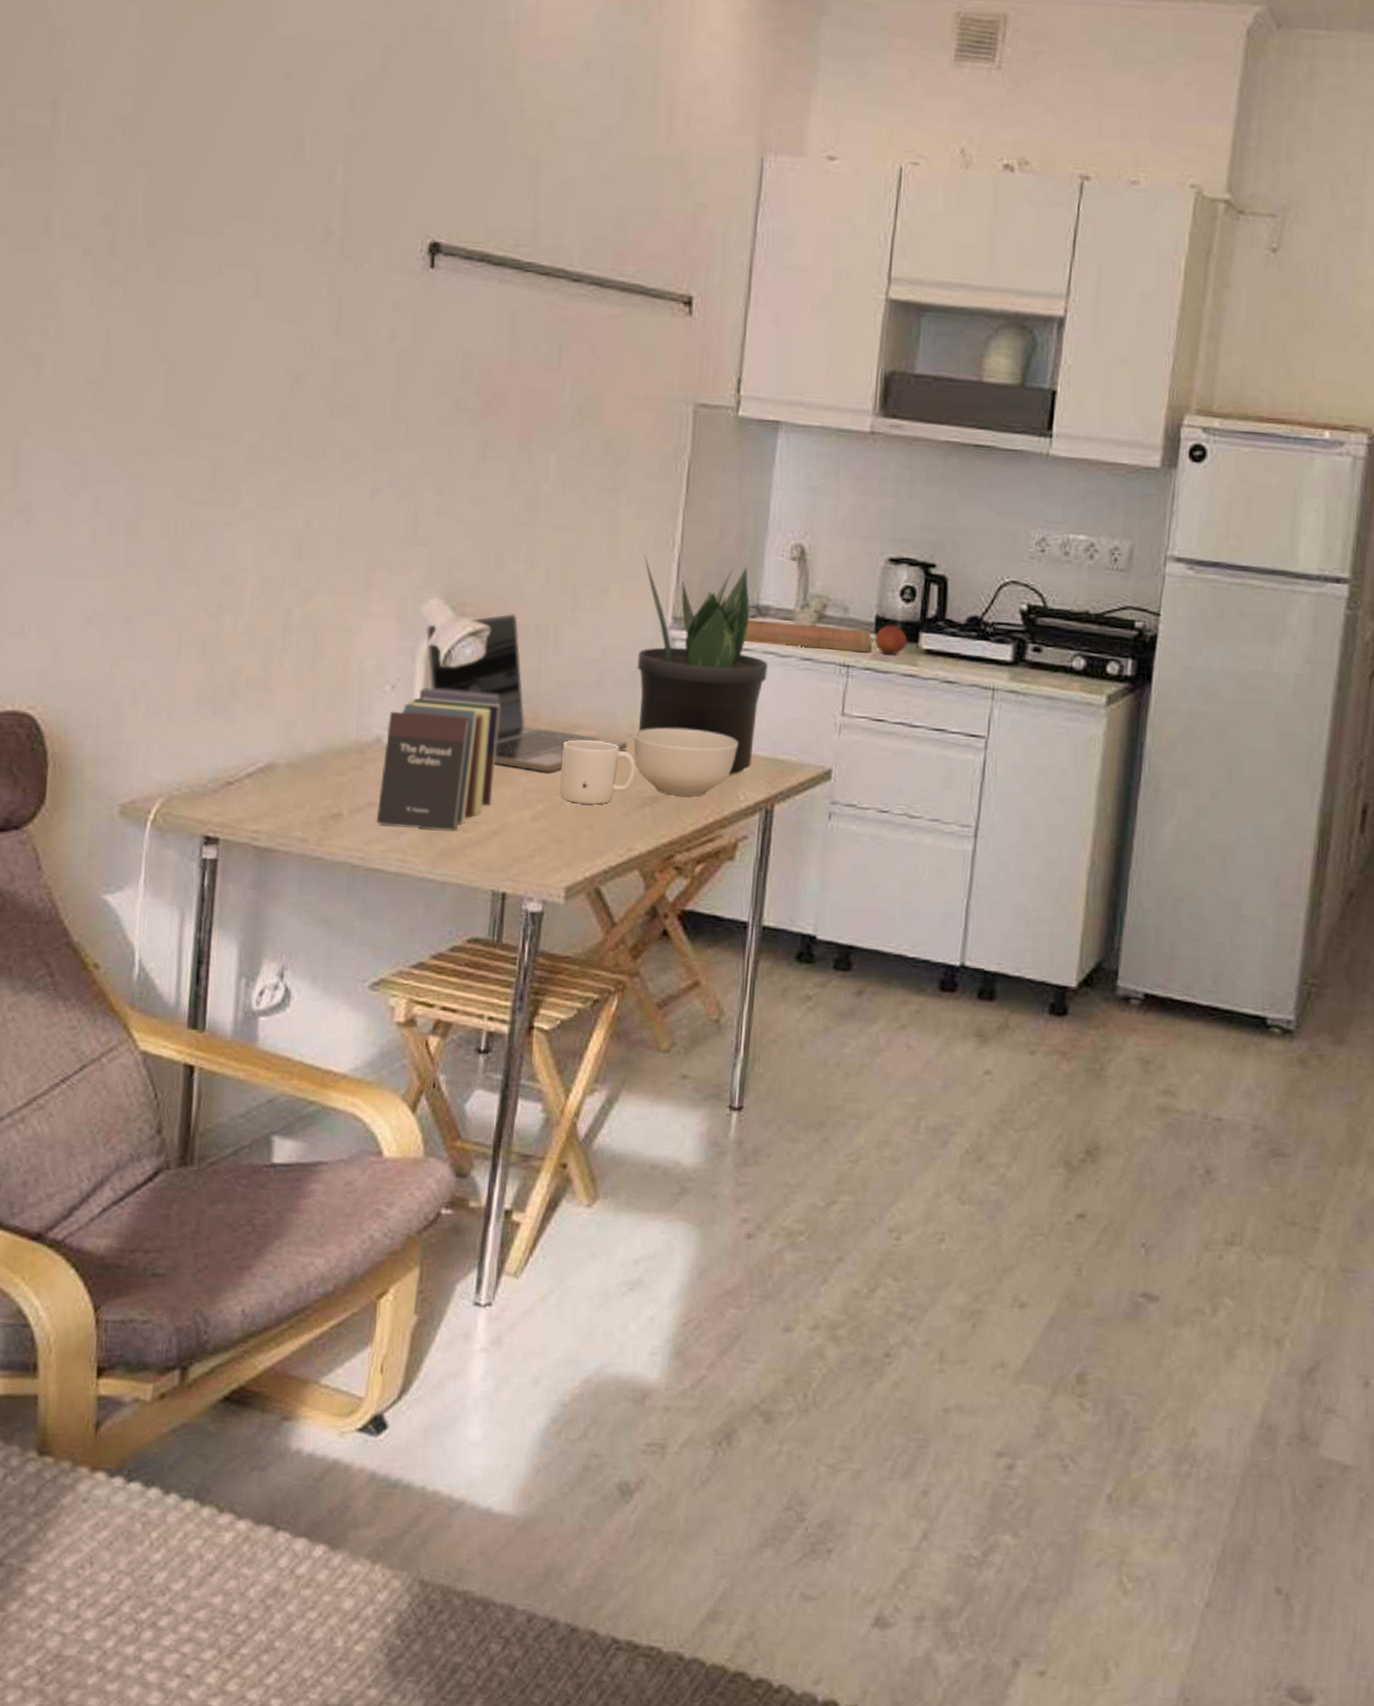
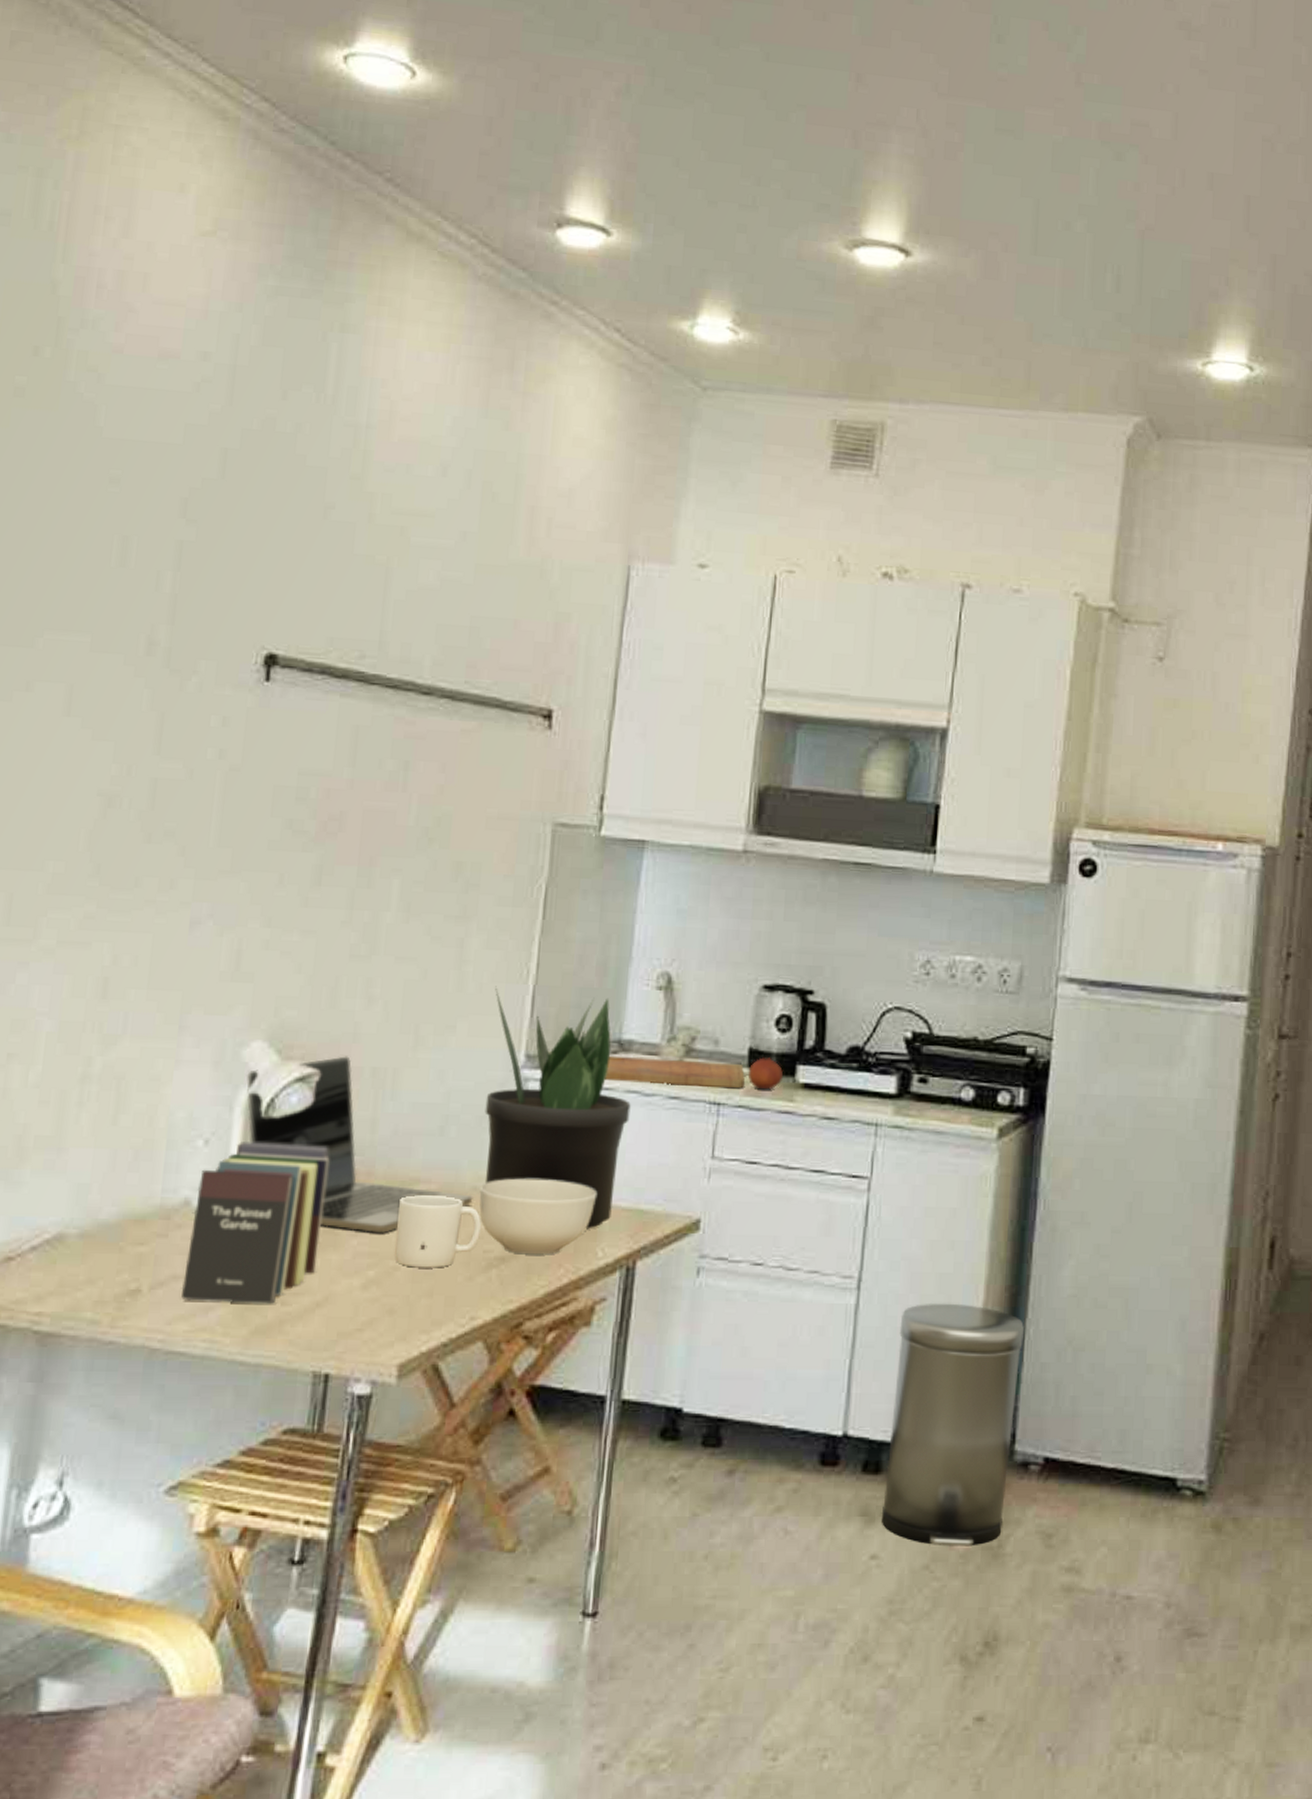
pedal bin: none [994,852,1128,1068] -> present [881,1304,1024,1547]

